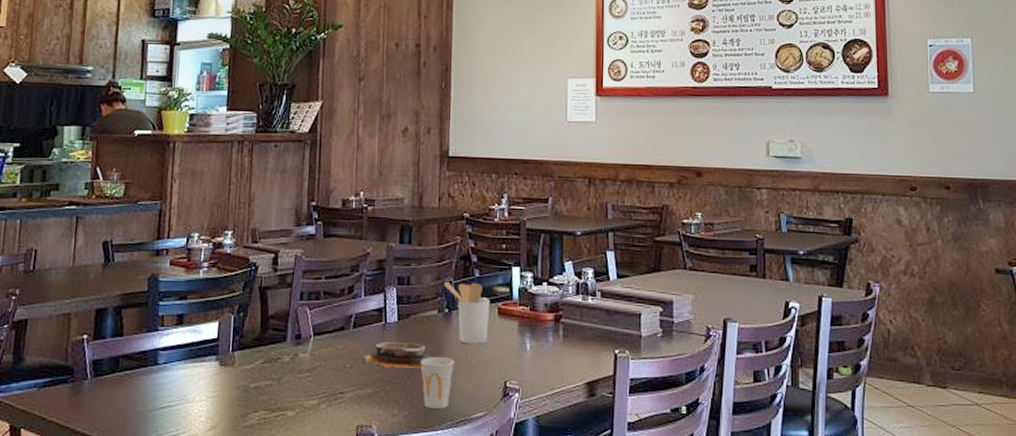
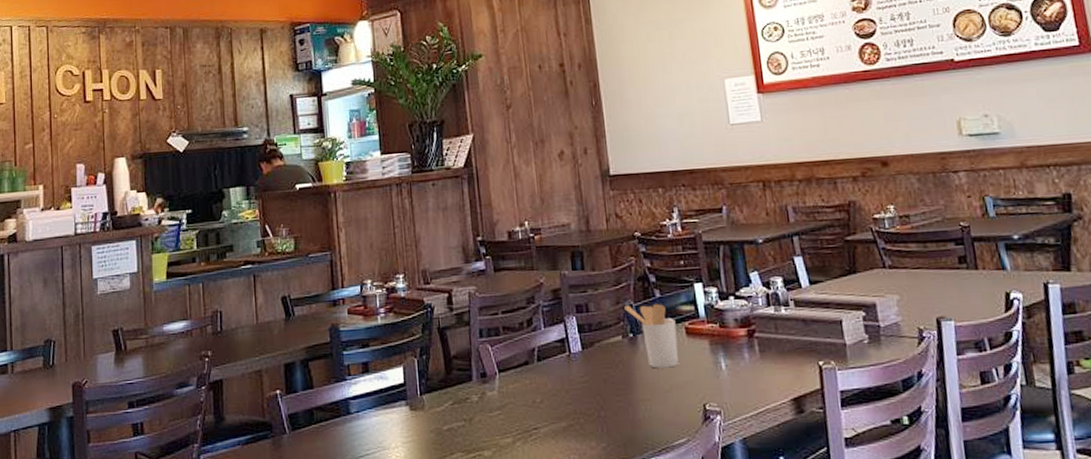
soup bowl: present [362,342,431,369] -> none [551,371,622,401]
cup: present [420,356,455,409] -> none [611,383,648,438]

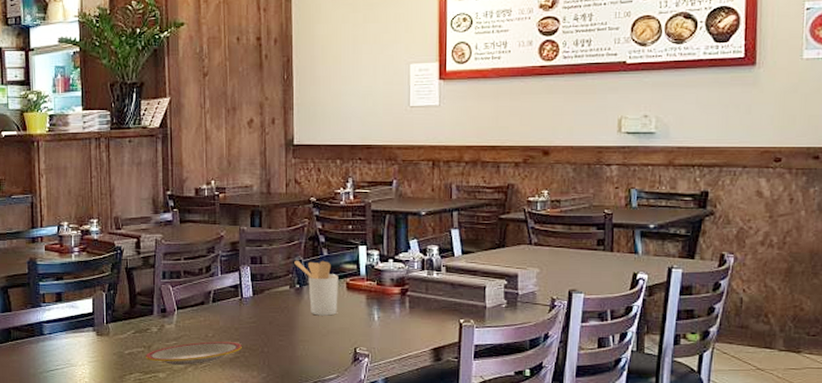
plate: none [467,407,576,440] -> present [146,341,242,365]

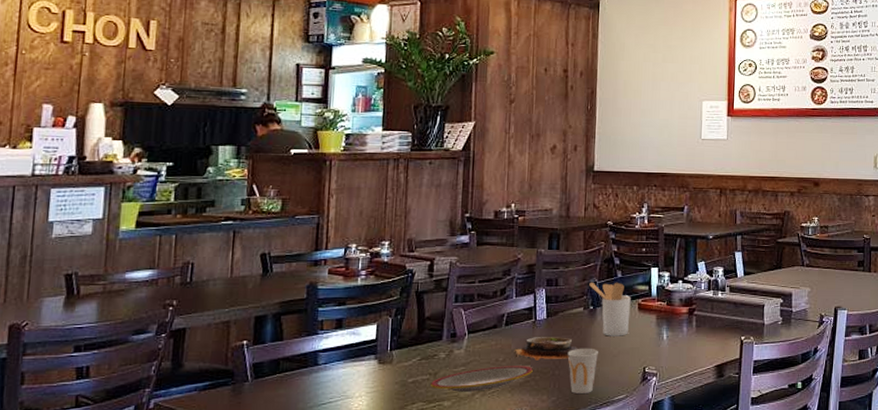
soup bowl: none [222,314,285,337] -> present [514,337,578,361]
cup: none [275,326,308,371] -> present [567,348,599,394]

